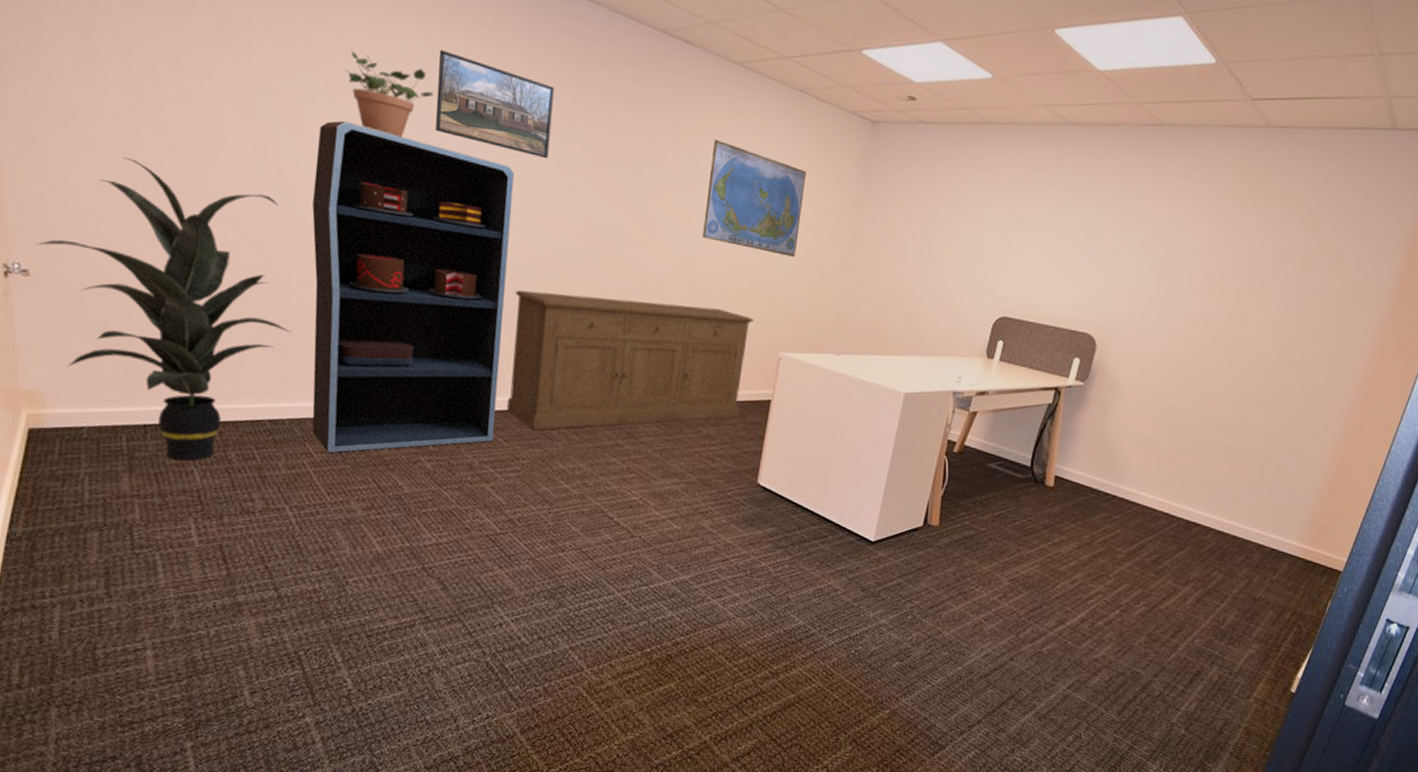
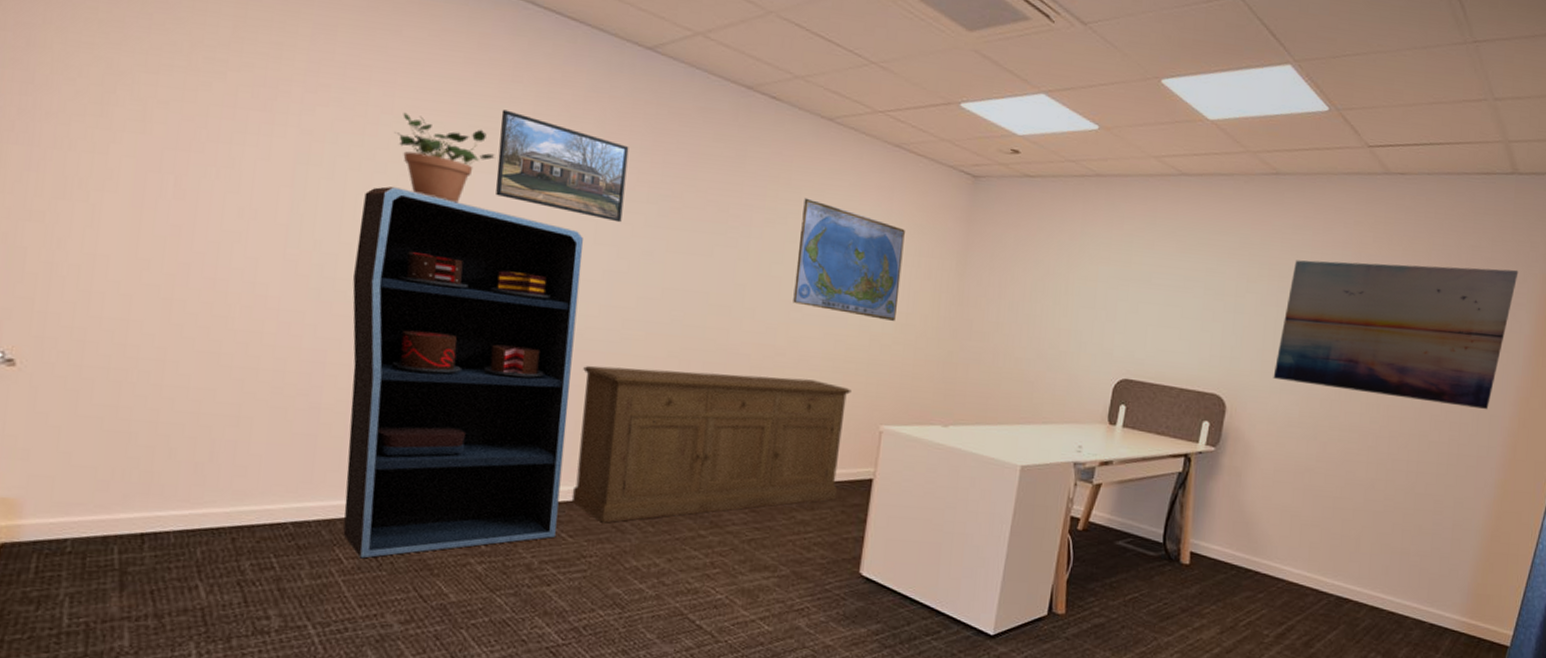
indoor plant: present [36,156,291,461] -> none [26,230,323,575]
wall art: none [1142,209,1387,356] -> present [1273,260,1519,410]

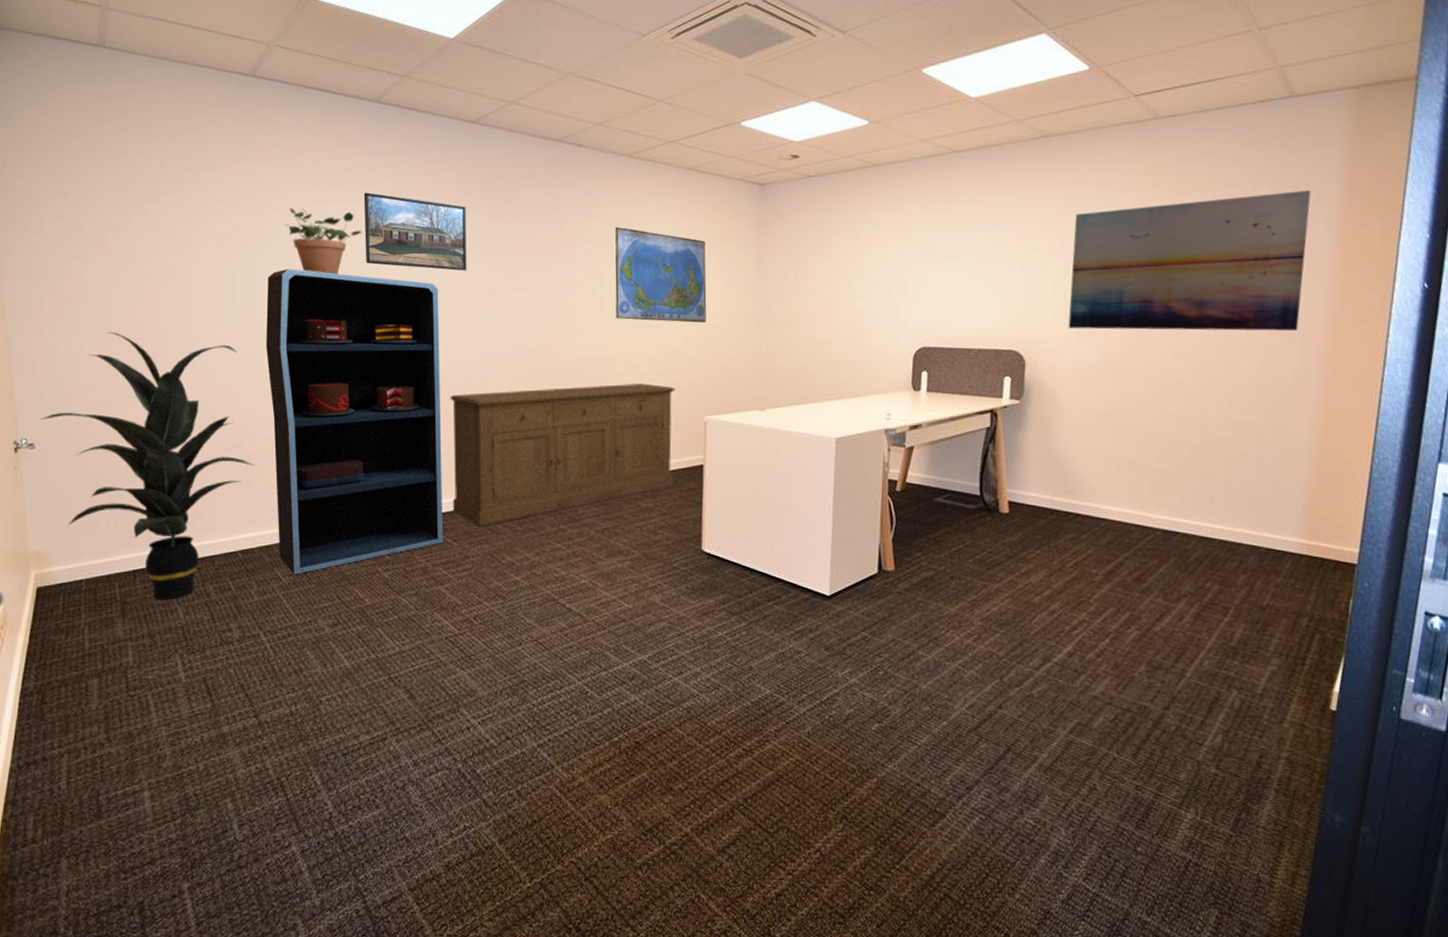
indoor plant: none [26,230,323,575] -> present [40,331,255,601]

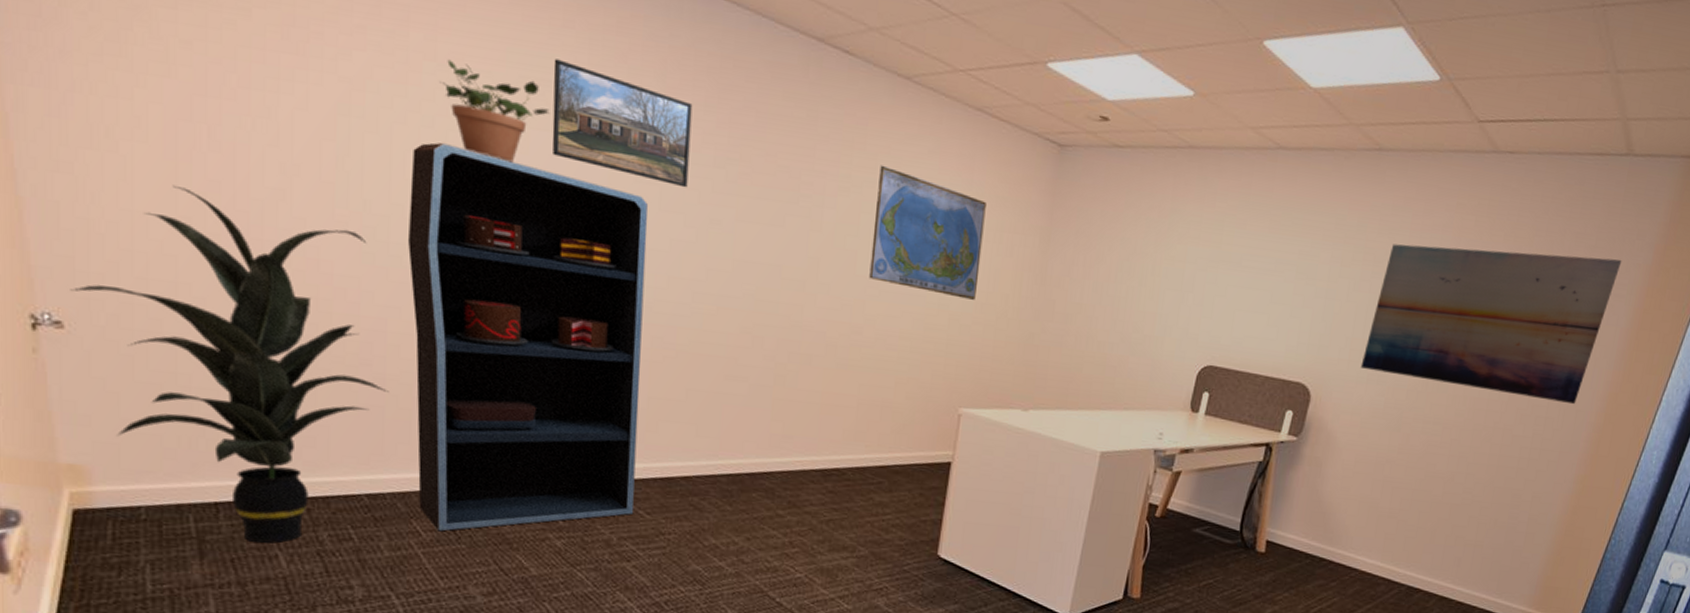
sideboard: present [450,383,675,527] -> none [647,340,930,501]

